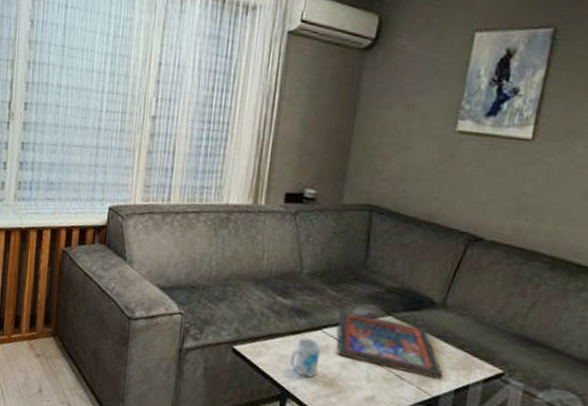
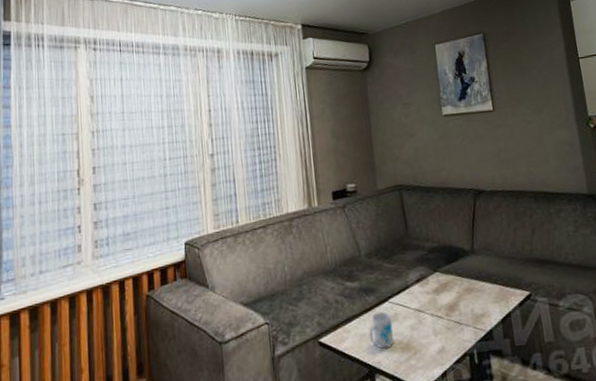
religious icon: present [337,310,443,379] -> none [398,274,490,320]

